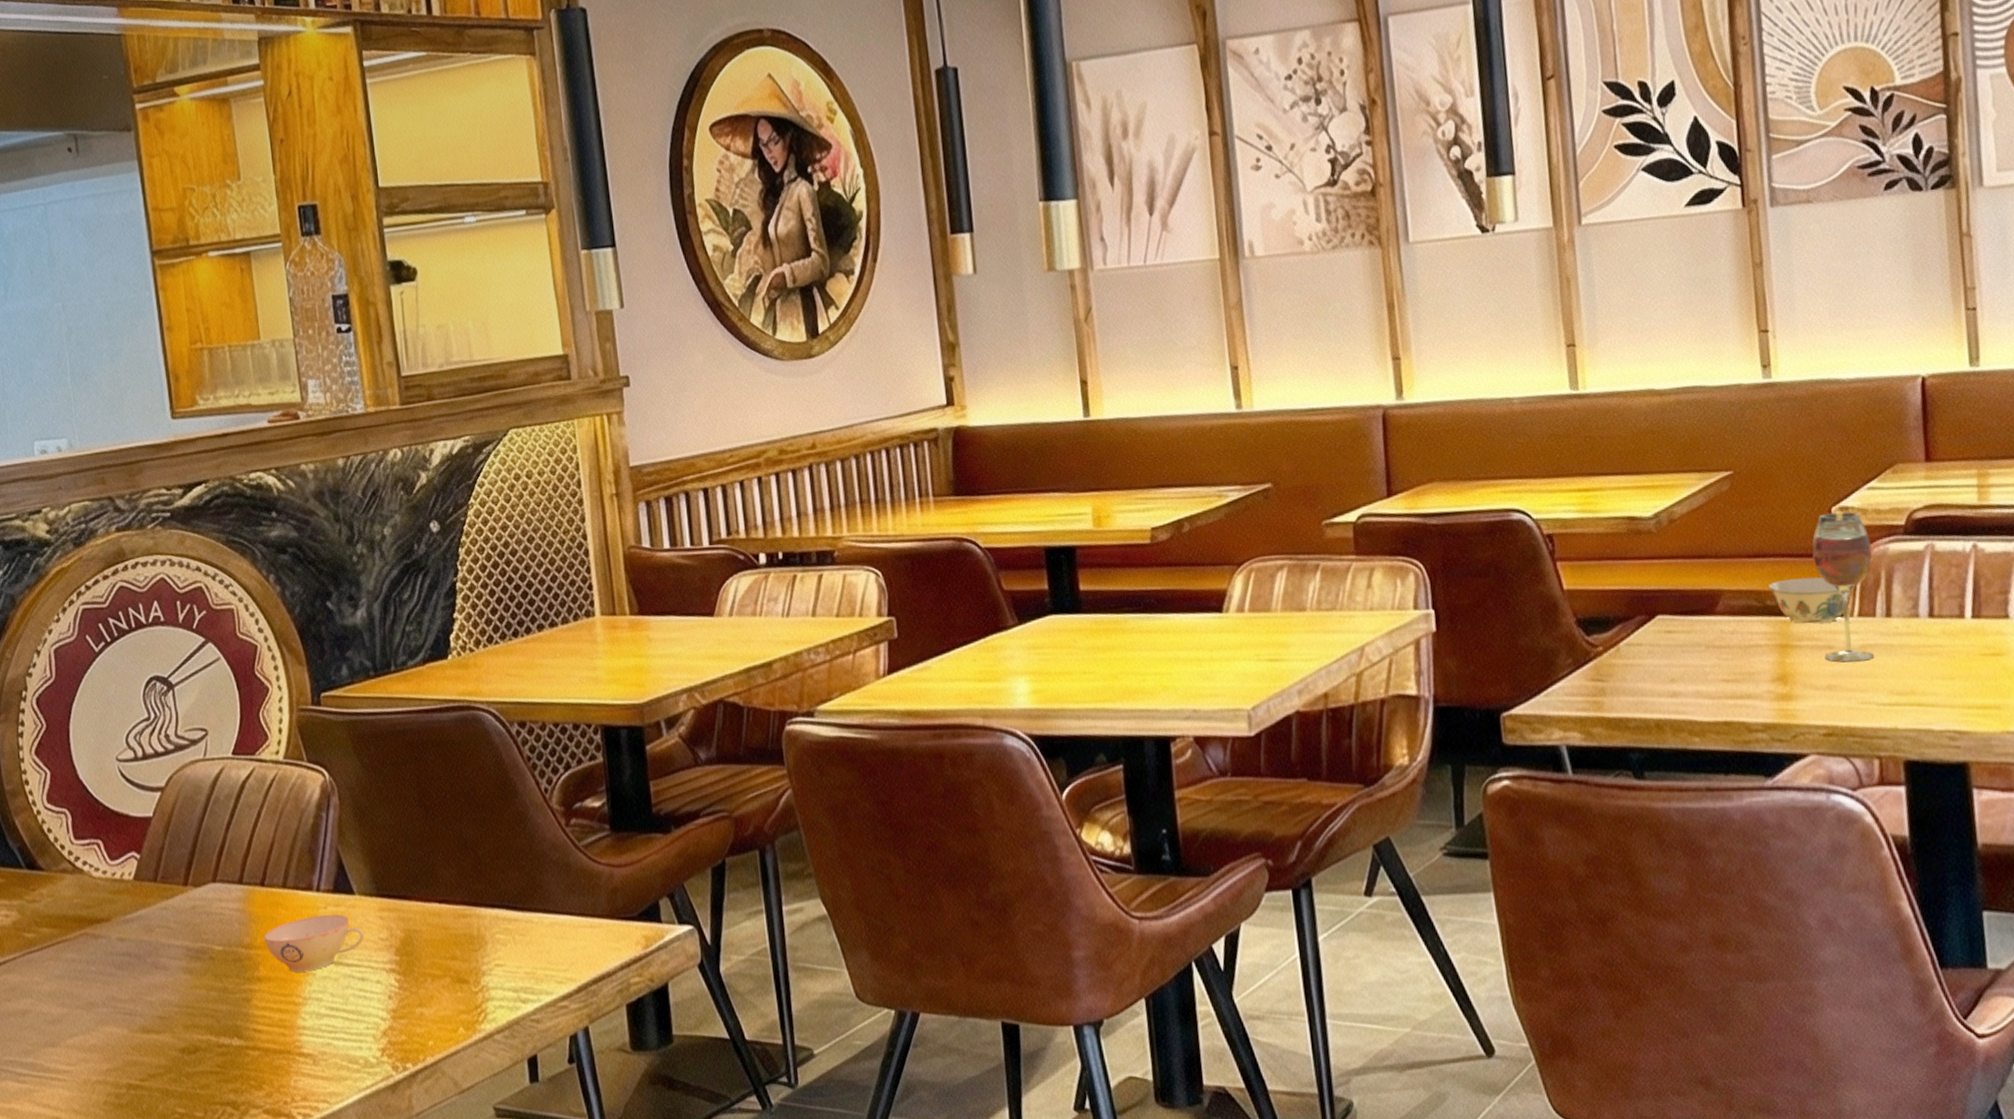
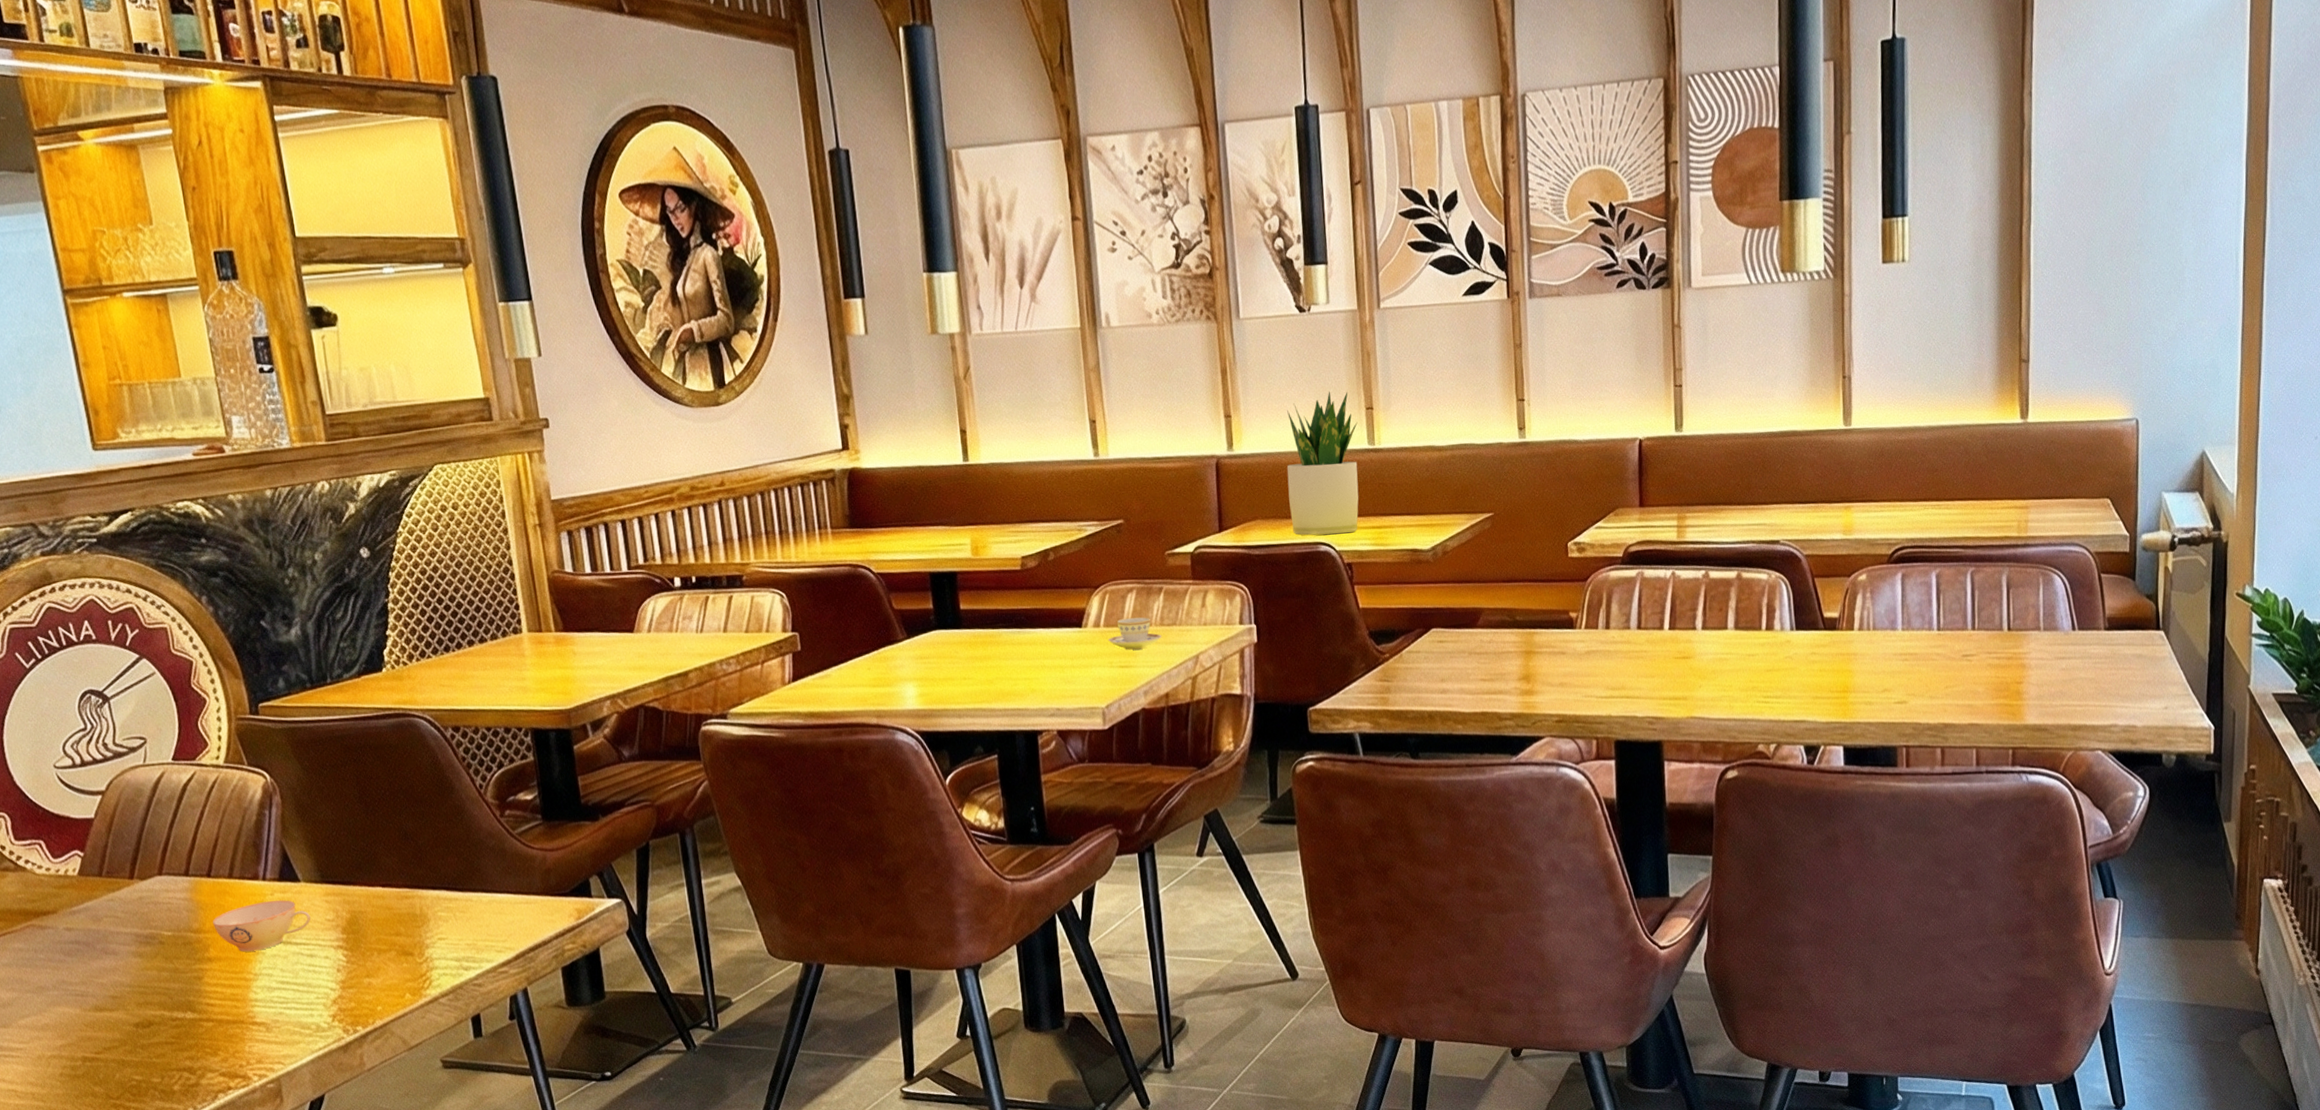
teacup: none [1254,599,1319,640] -> present [1108,617,1162,650]
planter: none [1468,326,1560,501] -> present [1287,391,1359,536]
bowl: present [1769,577,1855,624] -> none [1518,598,1583,635]
wineglass: present [1812,512,1875,663] -> none [1552,546,1597,665]

